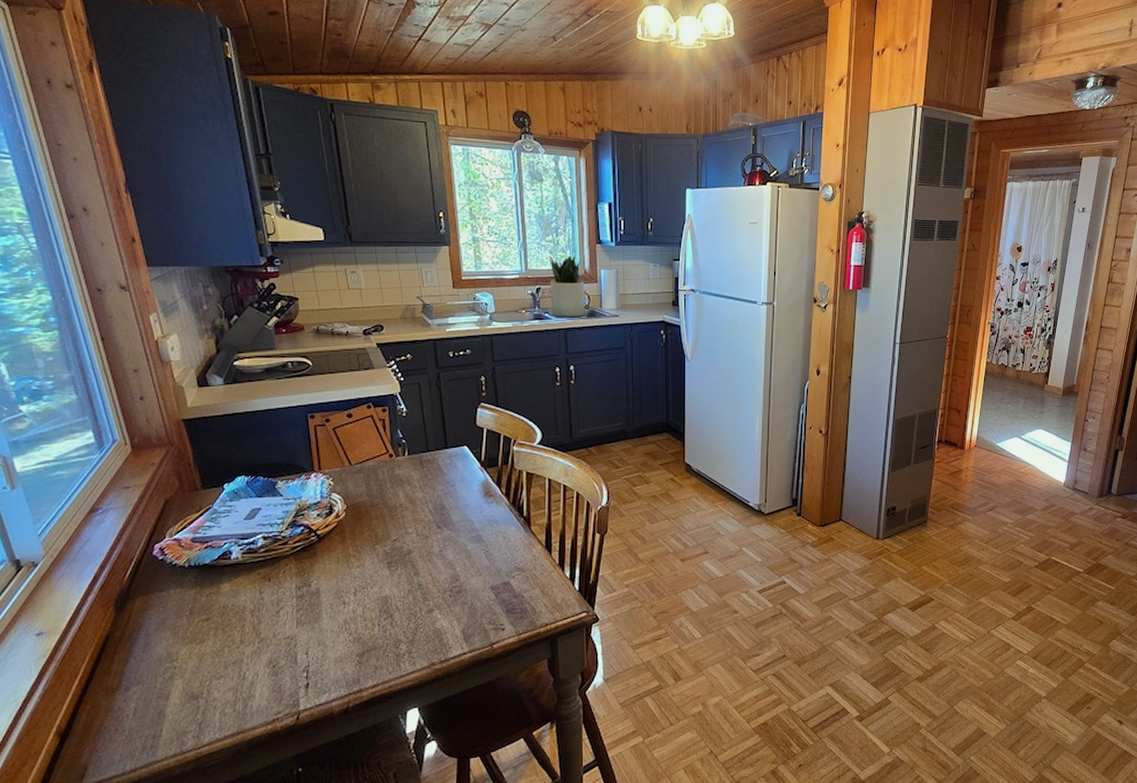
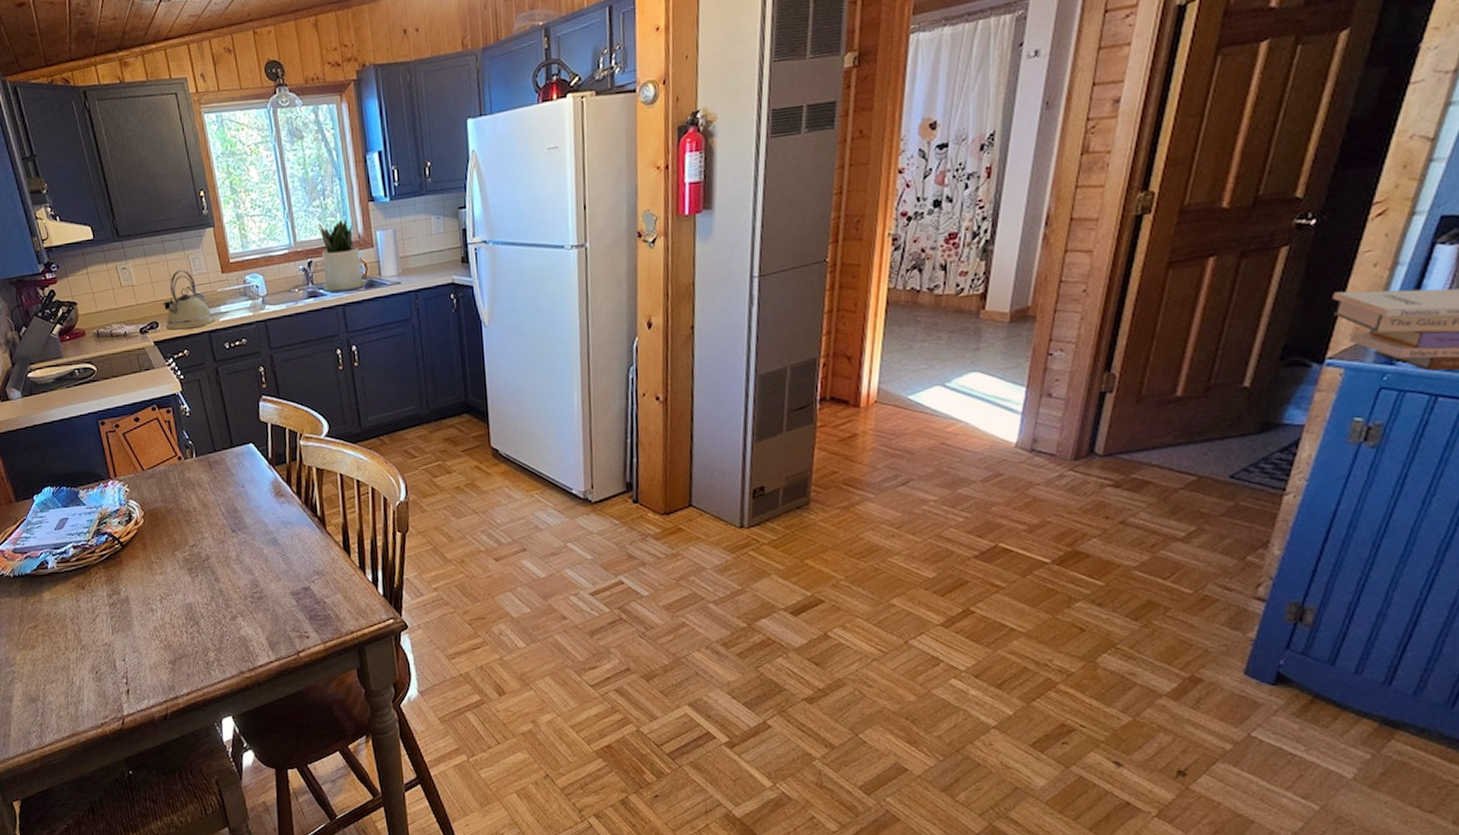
kettle: none [390,280,441,335] -> present [163,269,215,331]

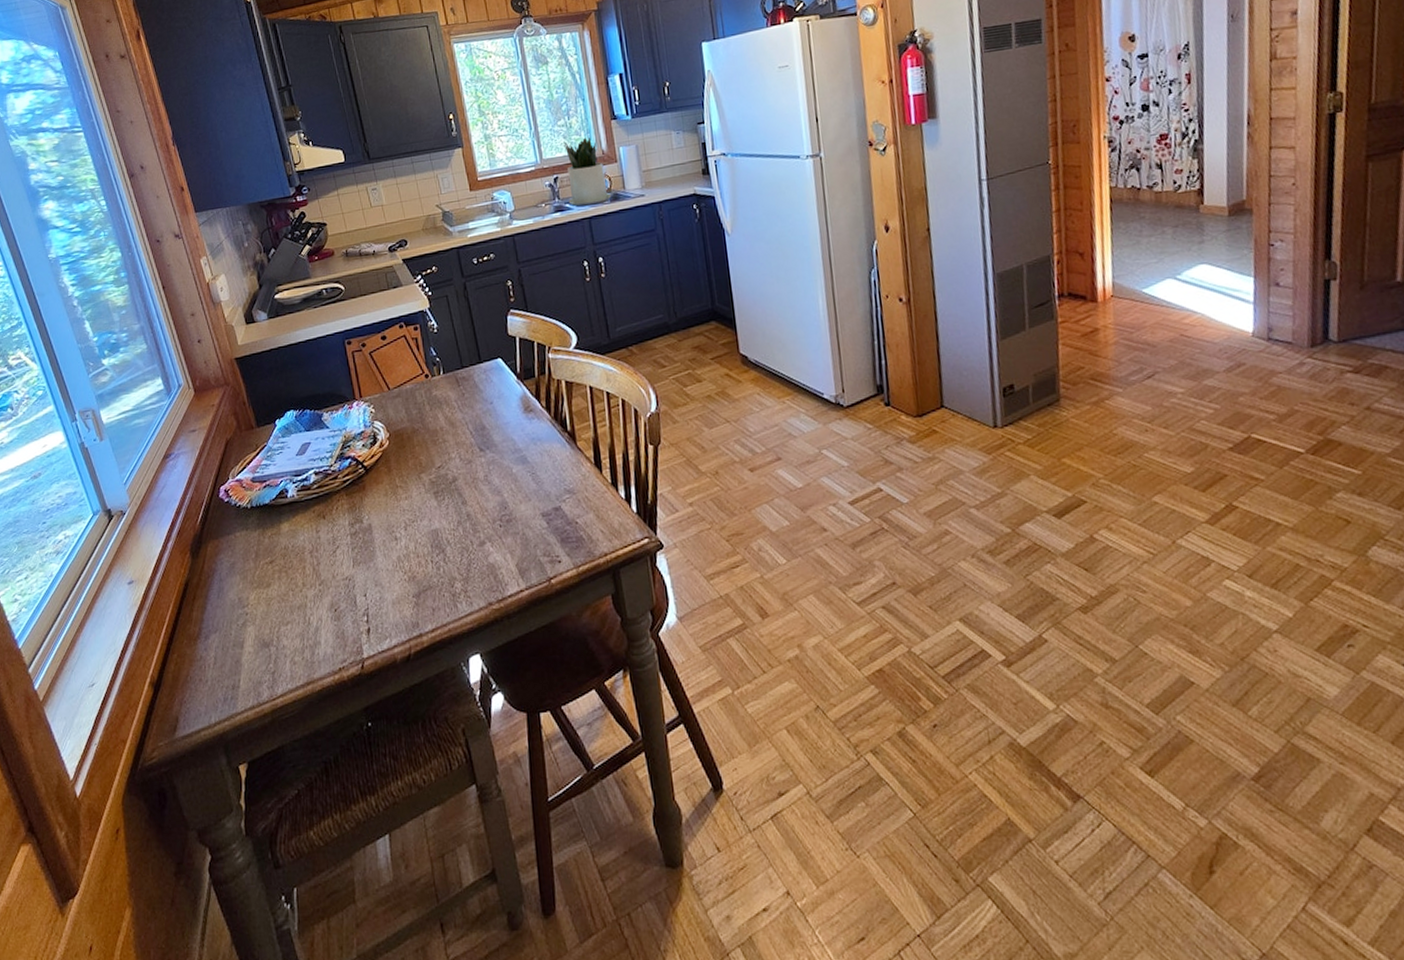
kettle: present [163,269,215,331] -> none [412,188,463,248]

